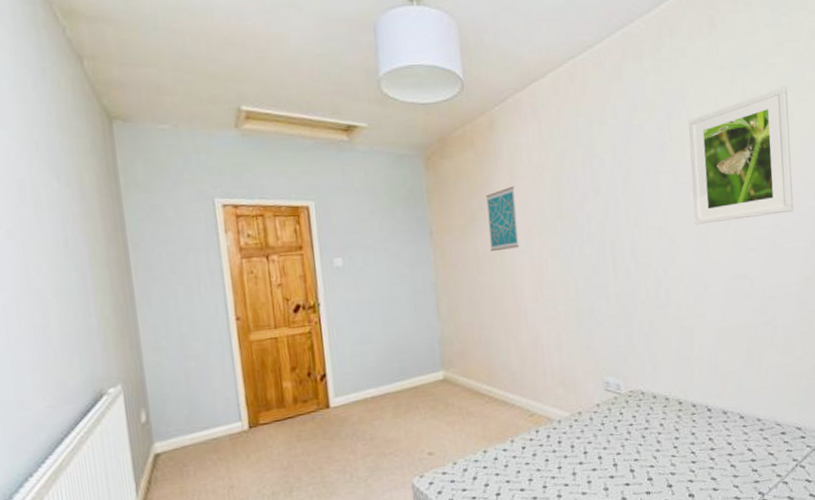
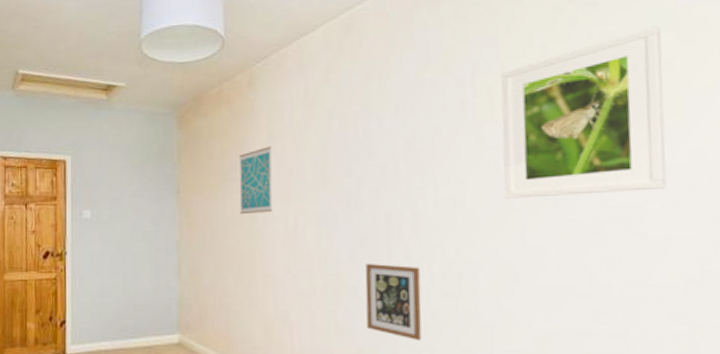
picture frame: none [598,286,643,348] -> present [365,264,422,342]

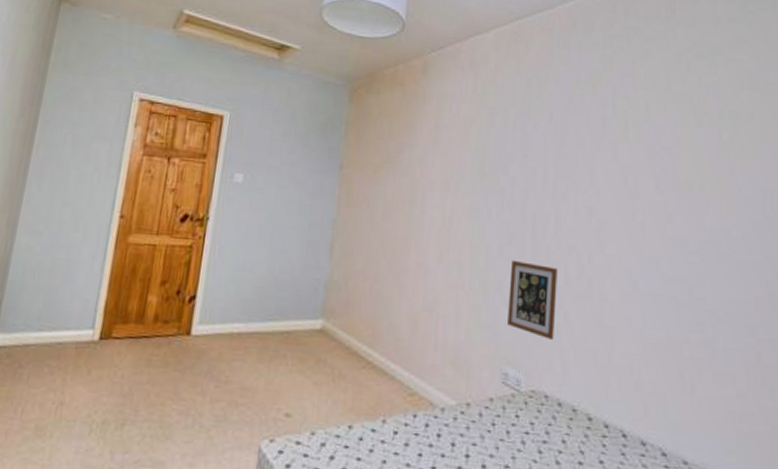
wall art: present [239,146,273,215] -> none [400,134,438,200]
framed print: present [501,26,667,199] -> none [630,83,749,219]

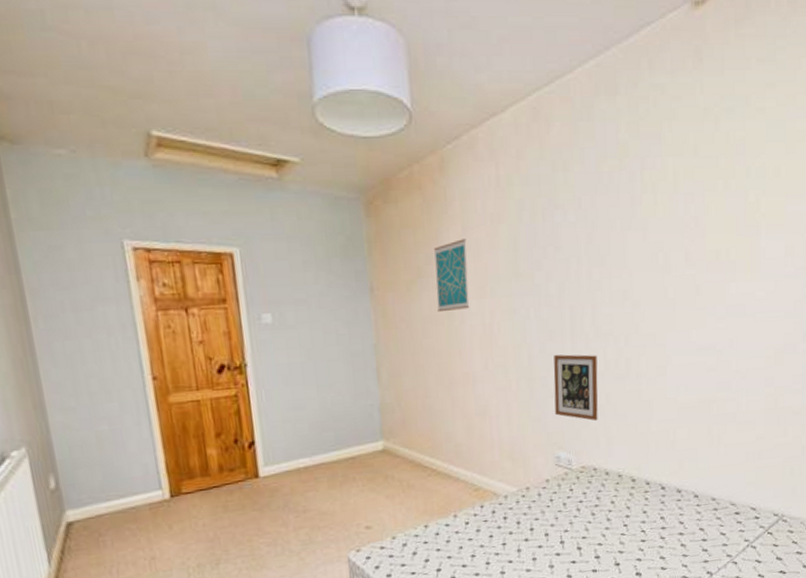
wall art: none [400,134,438,200] -> present [434,239,470,313]

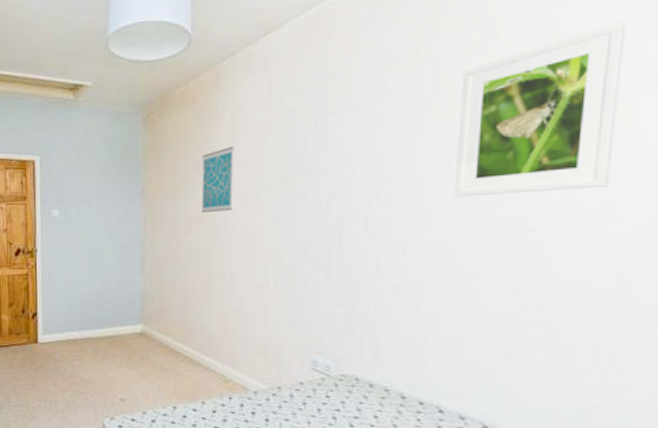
picture frame: present [553,354,598,421] -> none [315,259,367,330]
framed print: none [662,135,776,290] -> present [454,21,627,197]

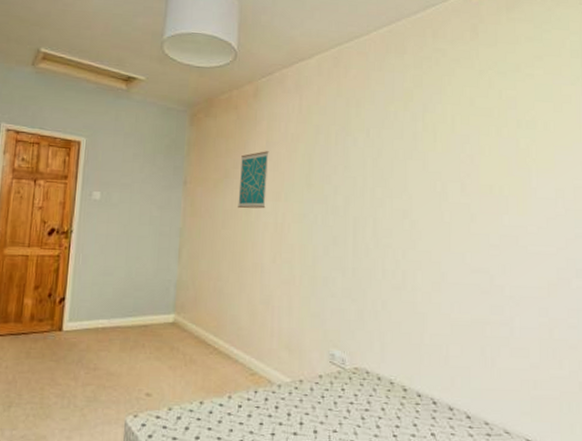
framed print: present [454,21,627,197] -> none [439,96,544,216]

